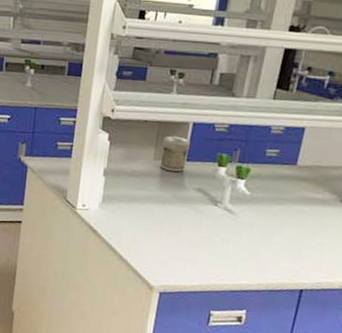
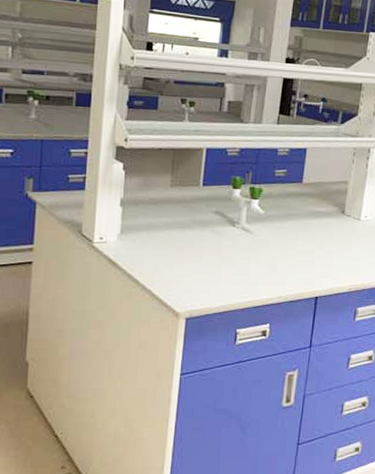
jar: present [160,135,191,172] -> none [177,162,206,197]

